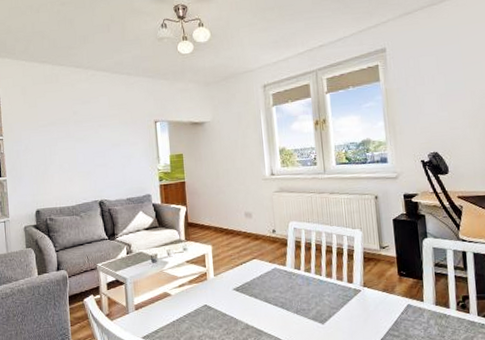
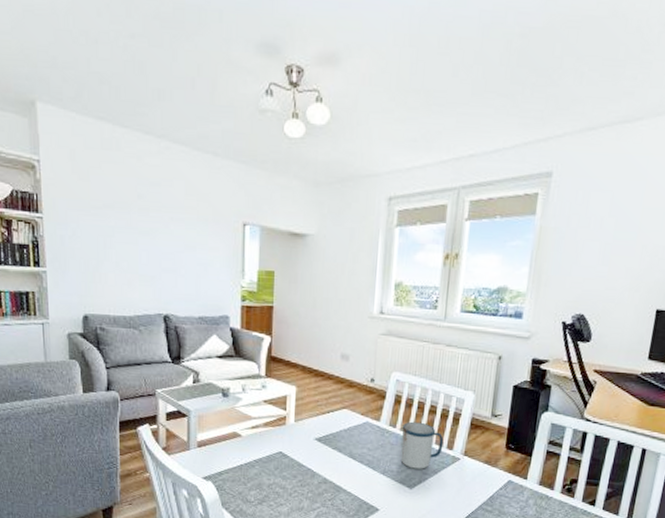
mug: none [305,262,344,305] -> present [400,421,444,469]

